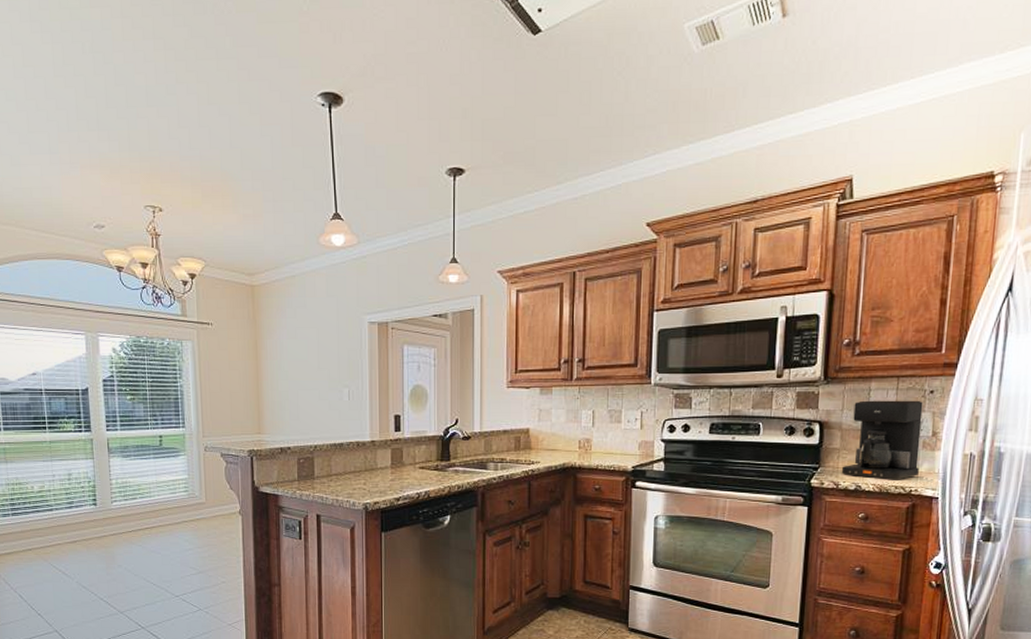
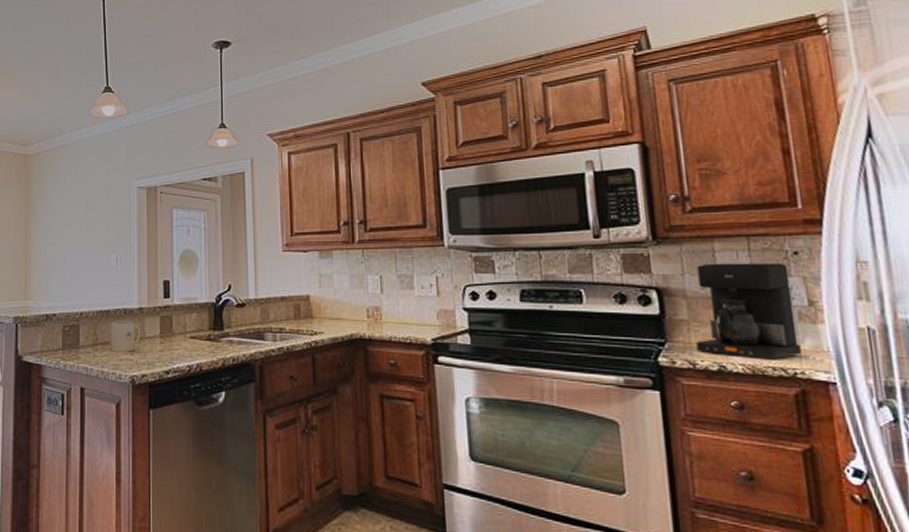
mug: none [343,453,373,482] -> present [110,321,141,352]

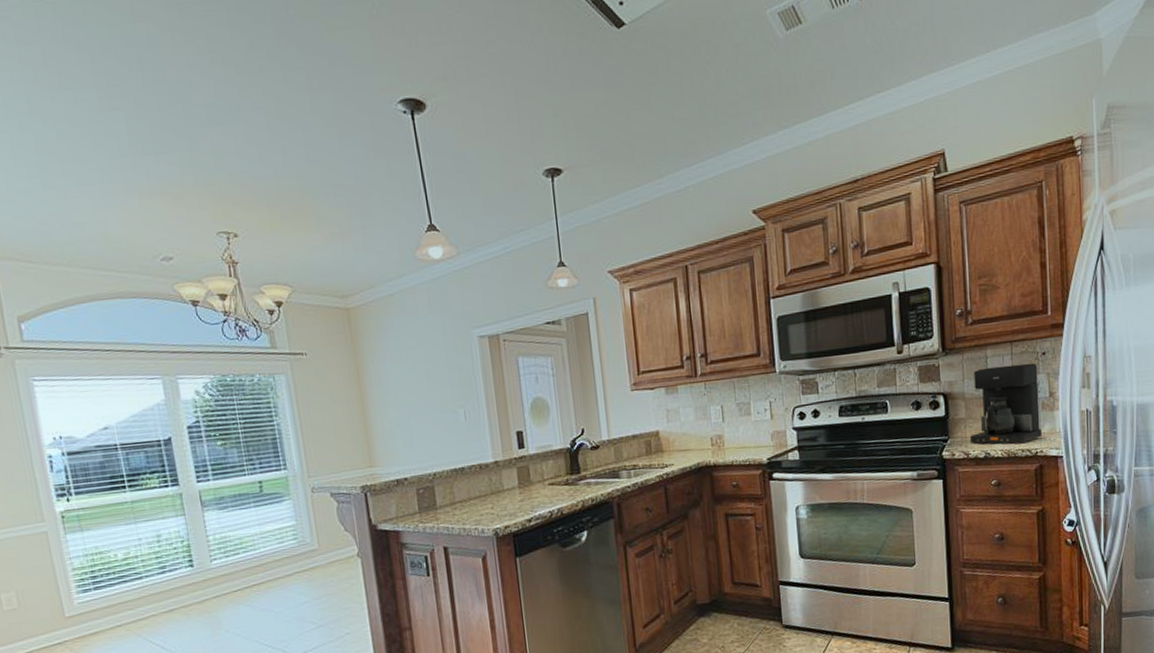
mug: present [110,321,141,352] -> none [466,475,500,508]

